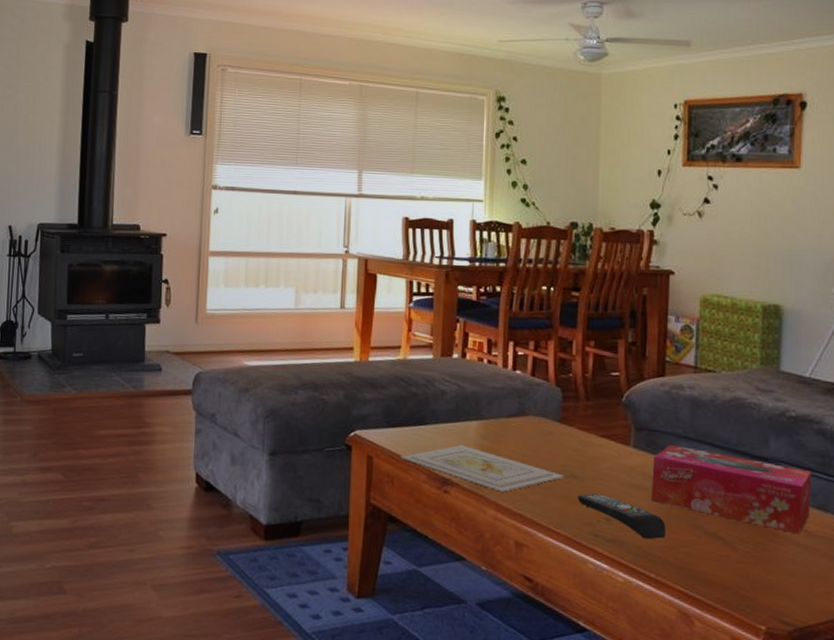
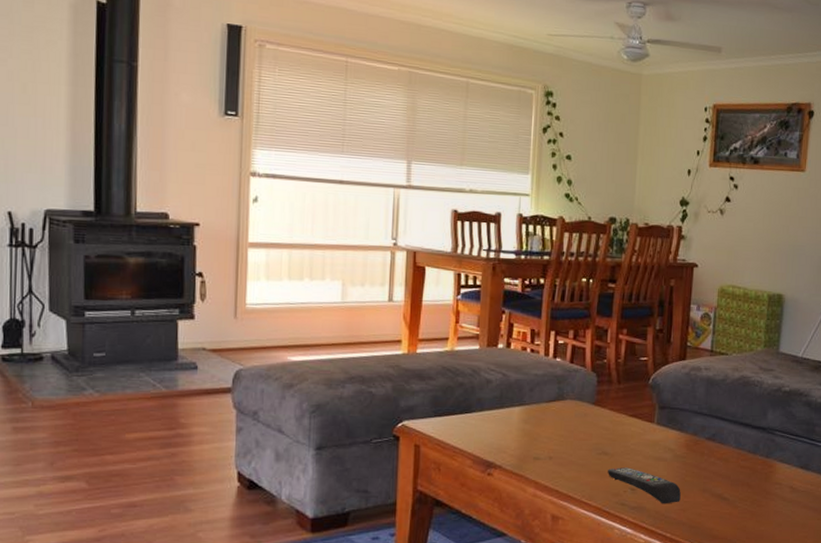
picture frame: present [400,444,564,492] -> none [447,429,597,471]
tissue box: present [650,444,812,535] -> none [669,420,799,491]

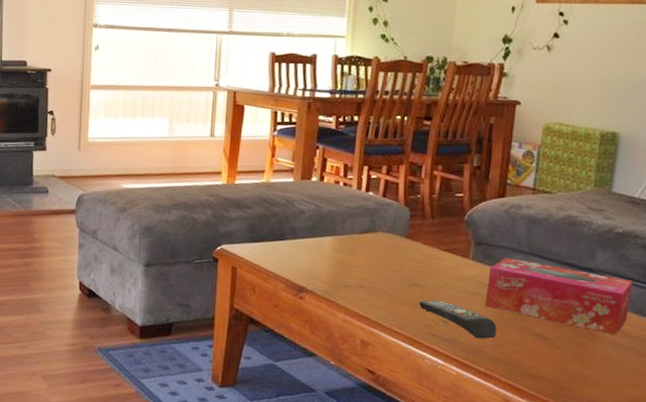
tissue box: none [669,420,799,491] -> present [484,257,633,335]

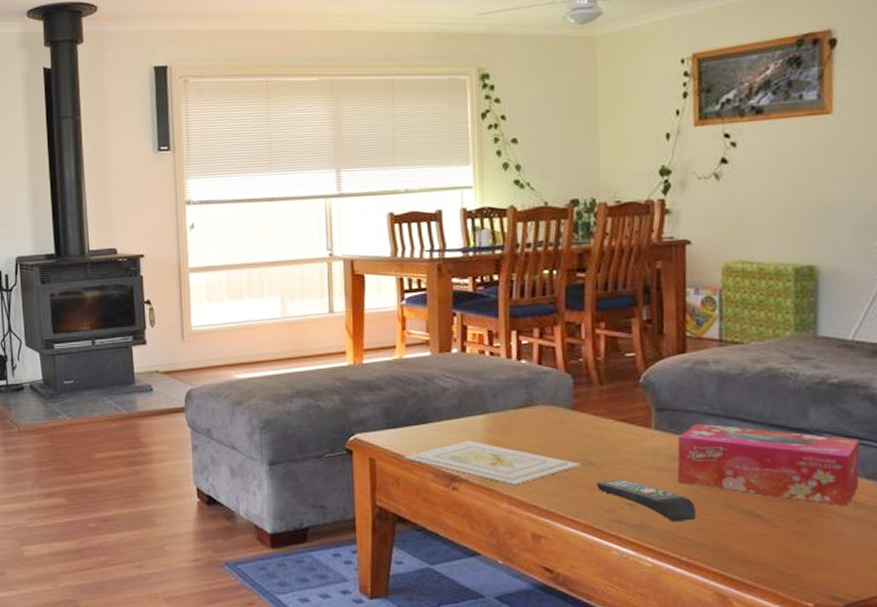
picture frame: none [262,257,408,299] -> present [404,440,581,485]

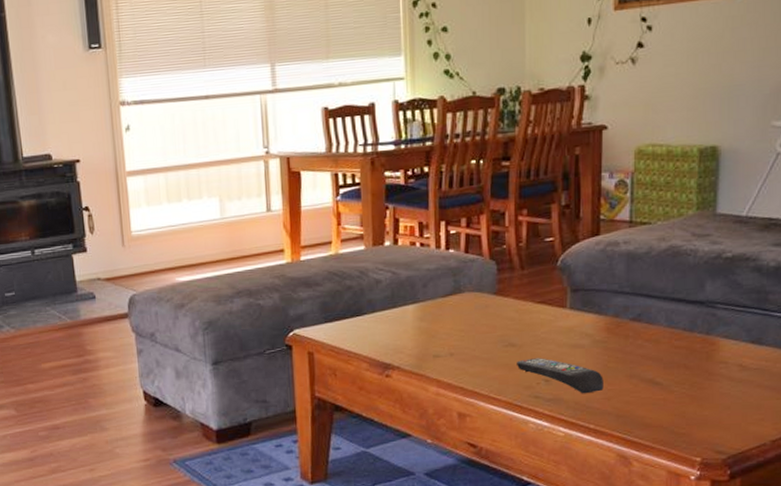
picture frame: present [404,440,581,485] -> none [341,329,503,369]
tissue box: present [677,423,860,507] -> none [588,301,747,370]

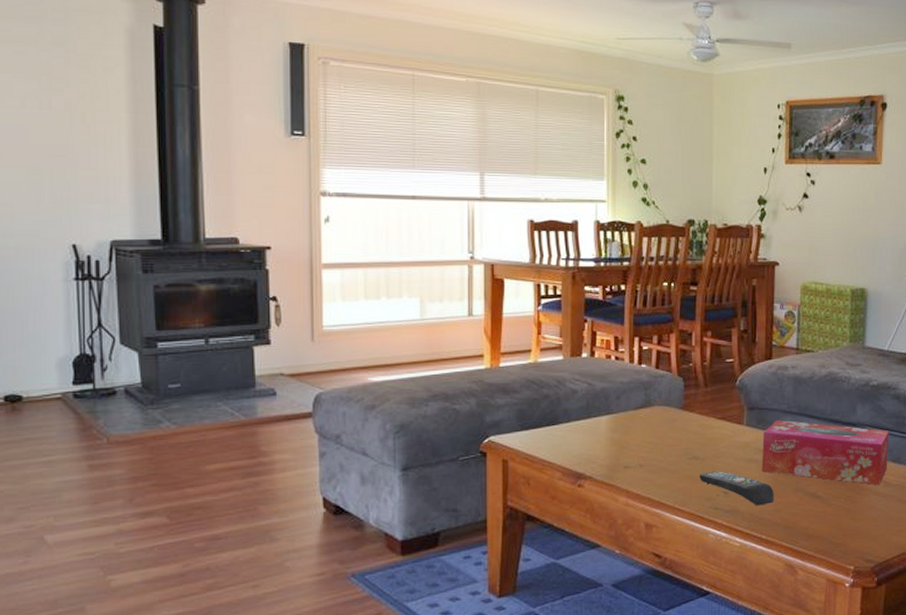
tissue box: none [588,301,747,370] -> present [761,419,889,485]

